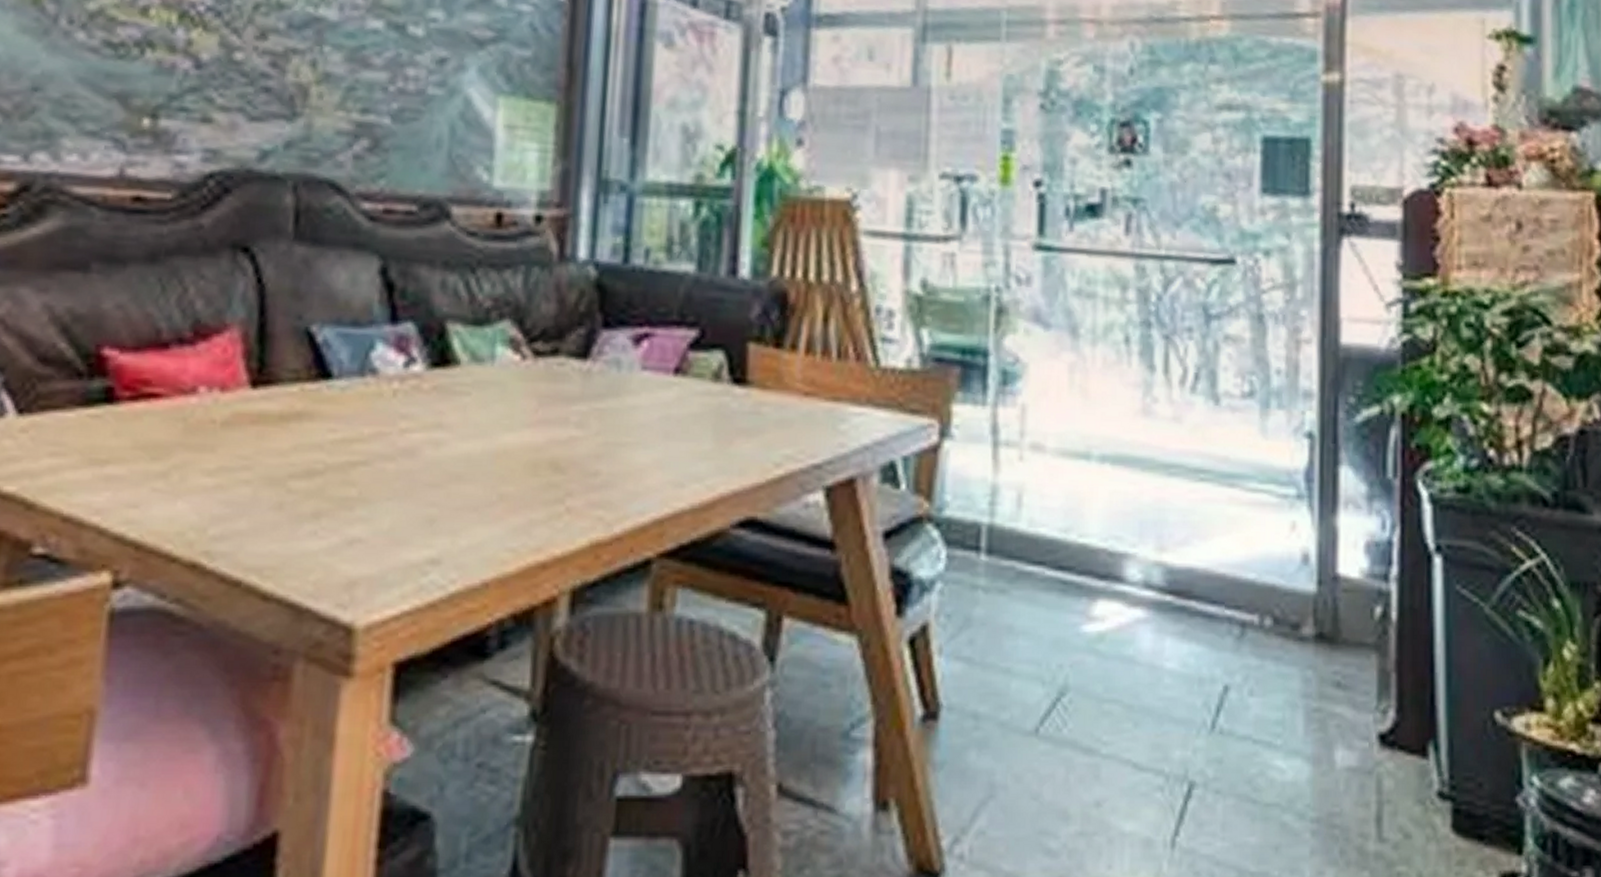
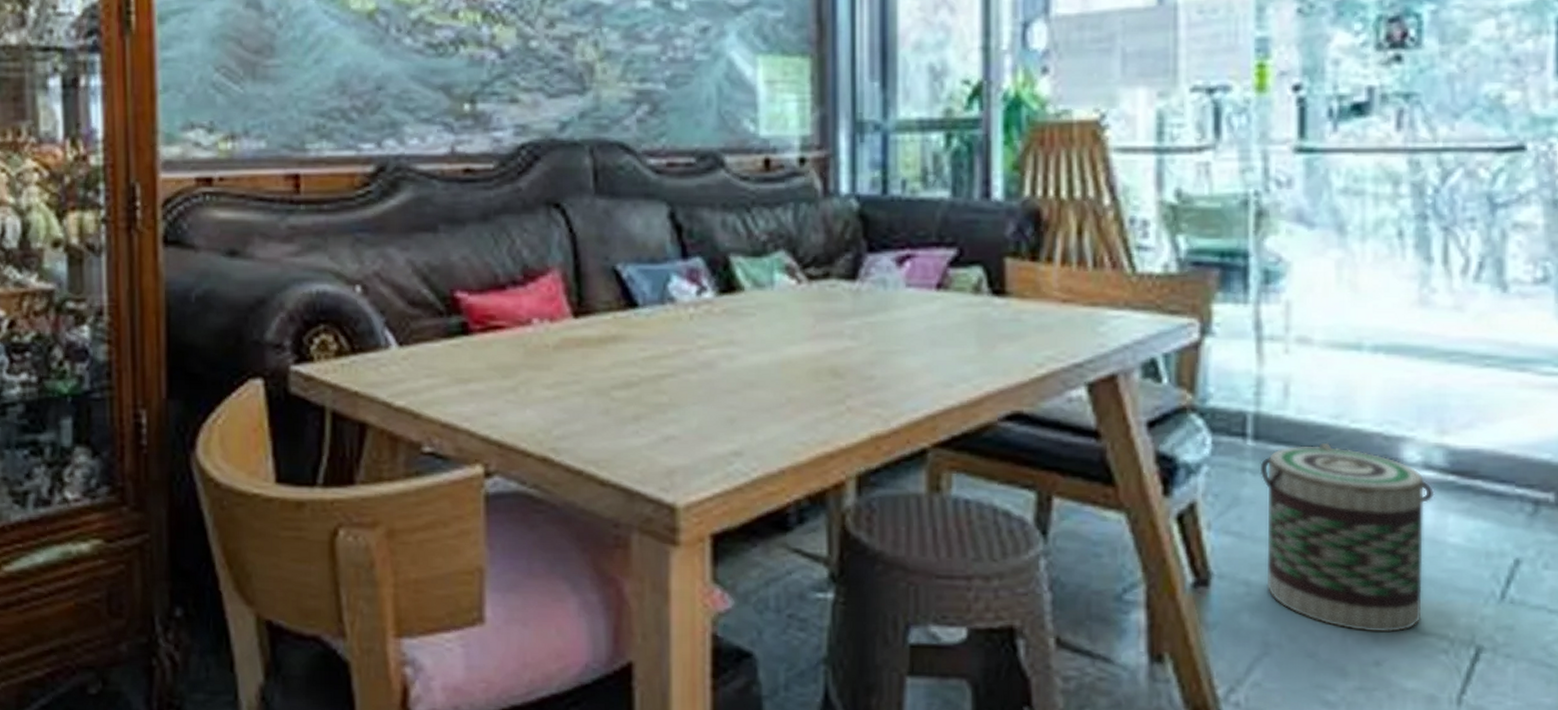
basket: none [991,558,1154,769] -> present [1260,442,1435,633]

